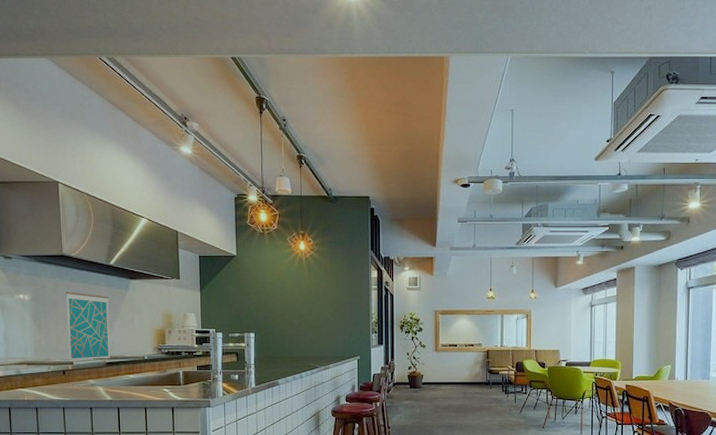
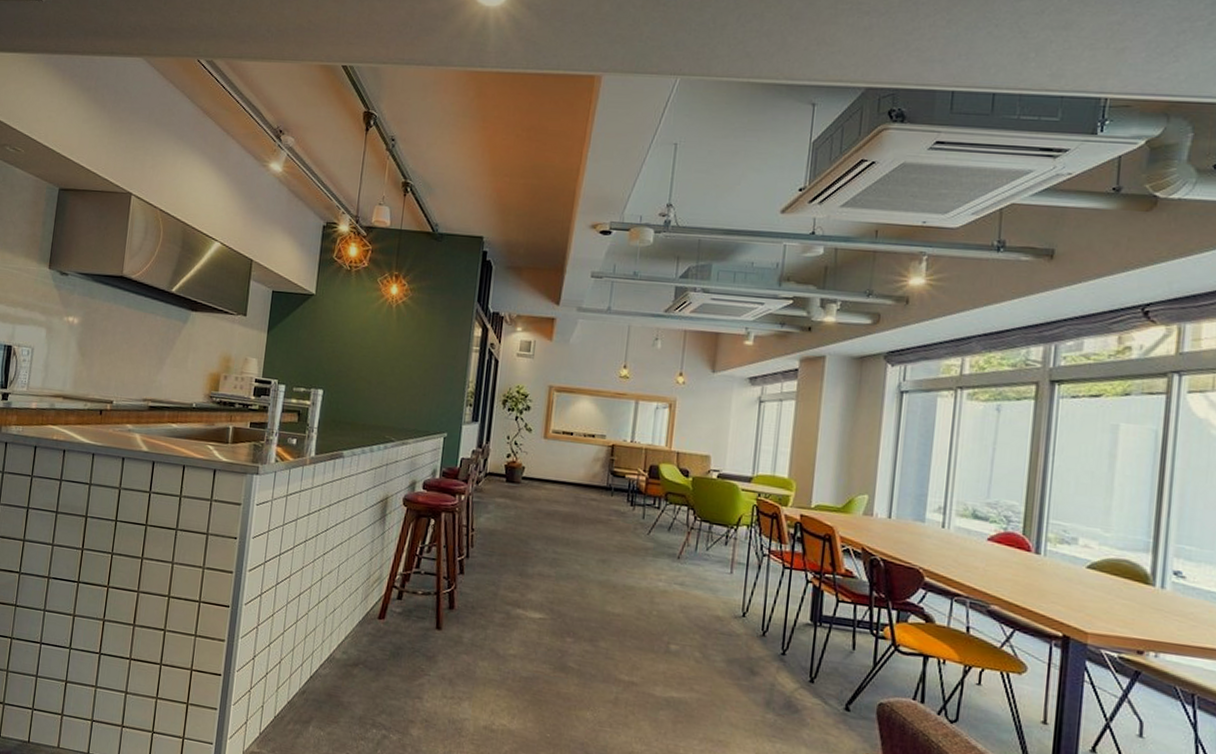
wall art: present [65,291,111,361] -> none [108,318,164,404]

